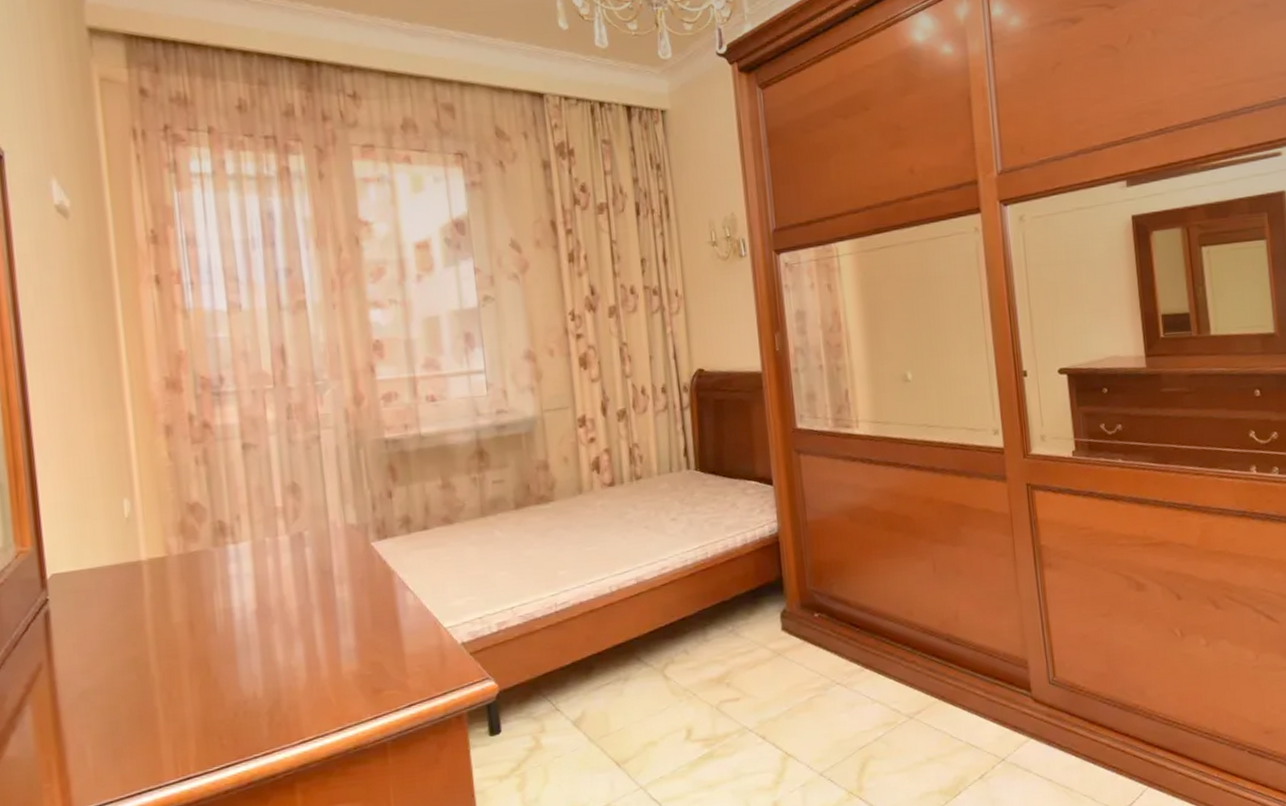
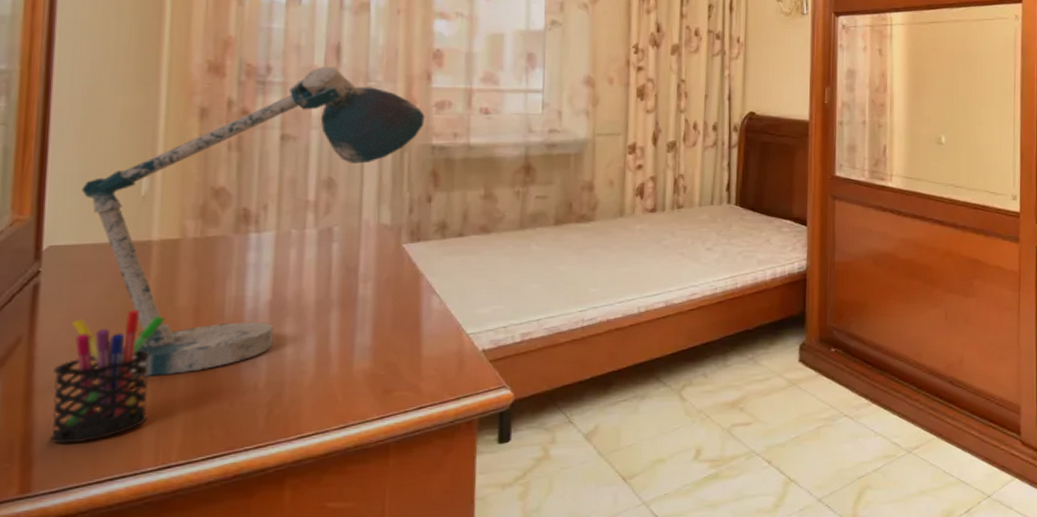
desk lamp: none [72,369,375,693] -> present [82,66,425,377]
pen holder: none [74,629,165,763] -> present [49,310,166,444]

